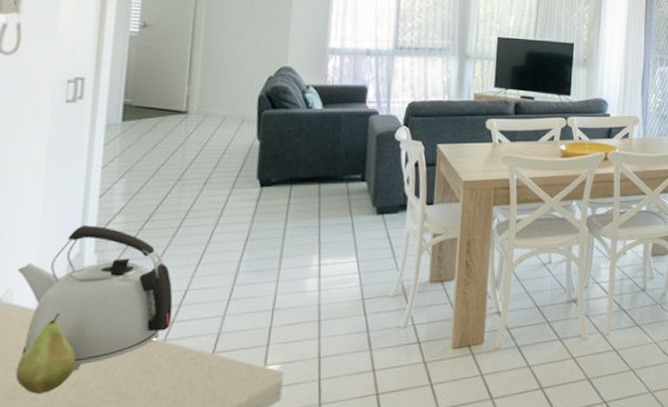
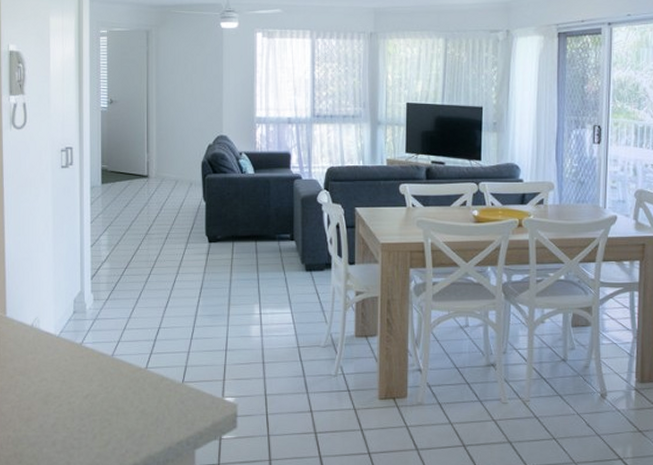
fruit: present [15,313,76,394] -> none [47,339,86,401]
kettle: present [17,225,173,371] -> none [40,270,150,386]

